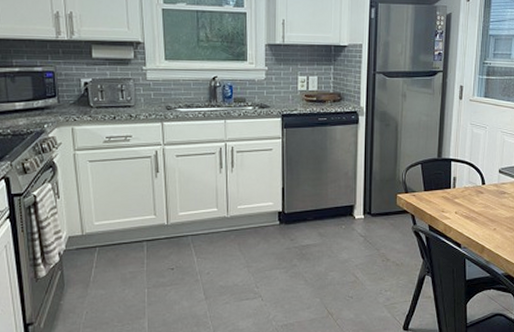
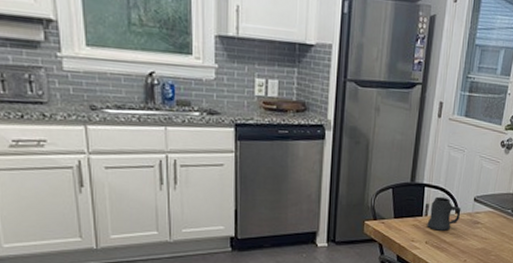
mug: none [455,170,487,201] -> present [427,196,461,231]

